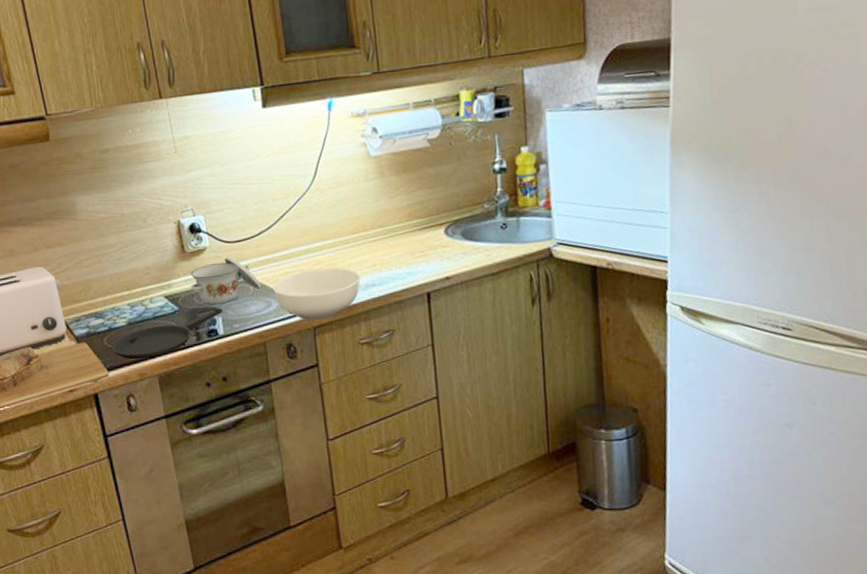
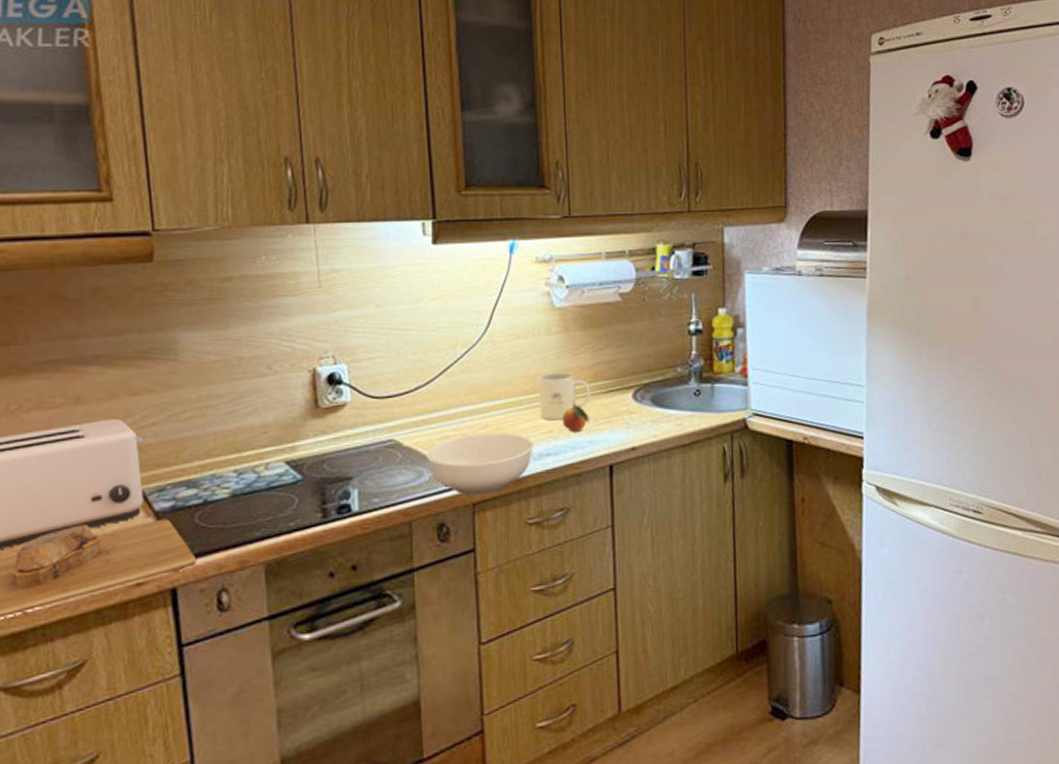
frying pan: present [111,307,222,360] -> none [204,477,359,543]
cooking pot: present [190,256,261,305] -> none [321,414,412,474]
mug: none [361,213,408,256] -> present [539,372,592,421]
fruit: none [383,237,407,265] -> present [561,399,590,432]

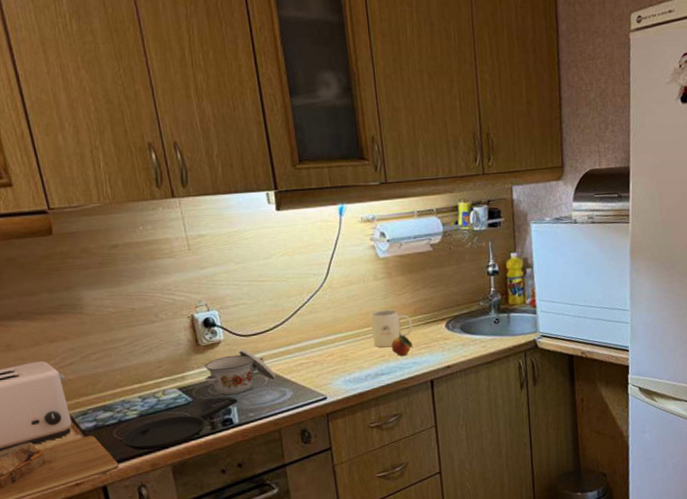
frying pan: none [204,477,359,543] -> present [121,397,237,451]
cooking pot: none [321,414,412,474] -> present [205,349,276,396]
bowl: present [425,432,534,496] -> none [286,358,371,408]

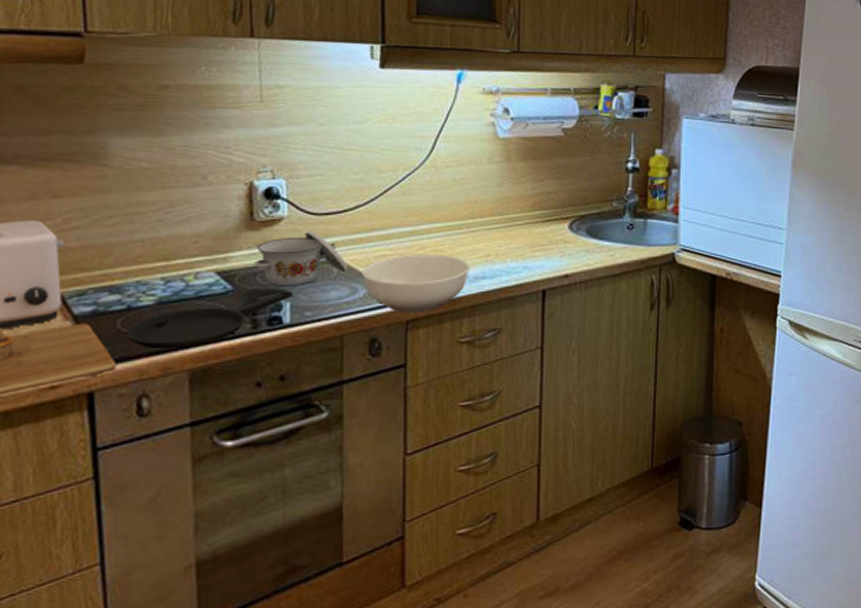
bowl: none [286,358,371,408] -> present [361,254,470,314]
mug: present [370,309,413,348] -> none [477,200,530,245]
fruit: present [391,330,413,356] -> none [498,226,526,257]

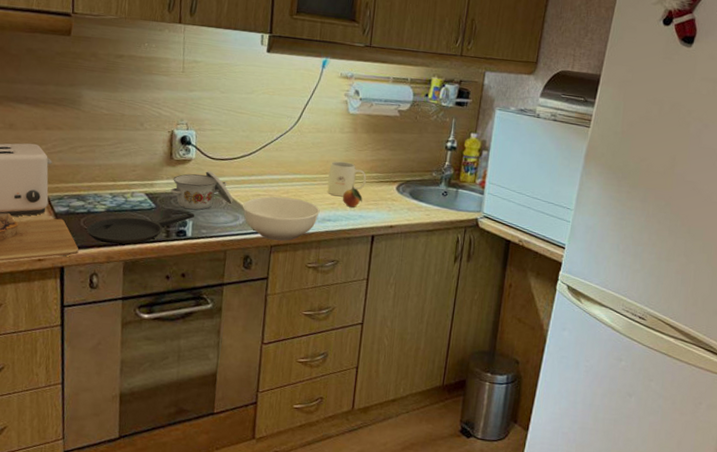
mug: none [477,200,530,245] -> present [327,161,367,197]
fruit: none [498,226,526,257] -> present [342,183,363,208]

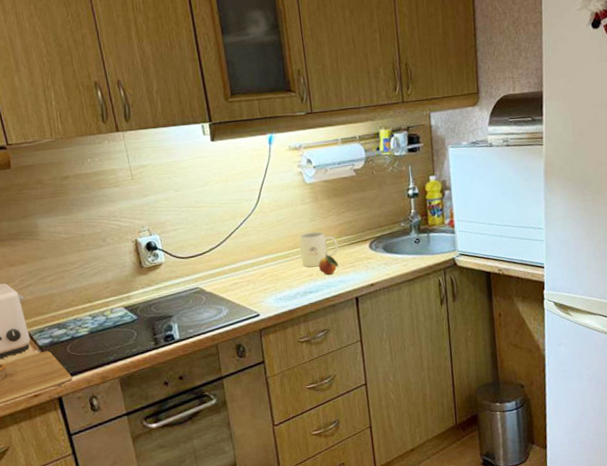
frying pan: present [86,212,194,245] -> none [74,315,178,365]
cooking pot: present [170,170,233,210] -> none [148,270,213,314]
bowl: present [242,196,320,241] -> none [222,278,300,325]

